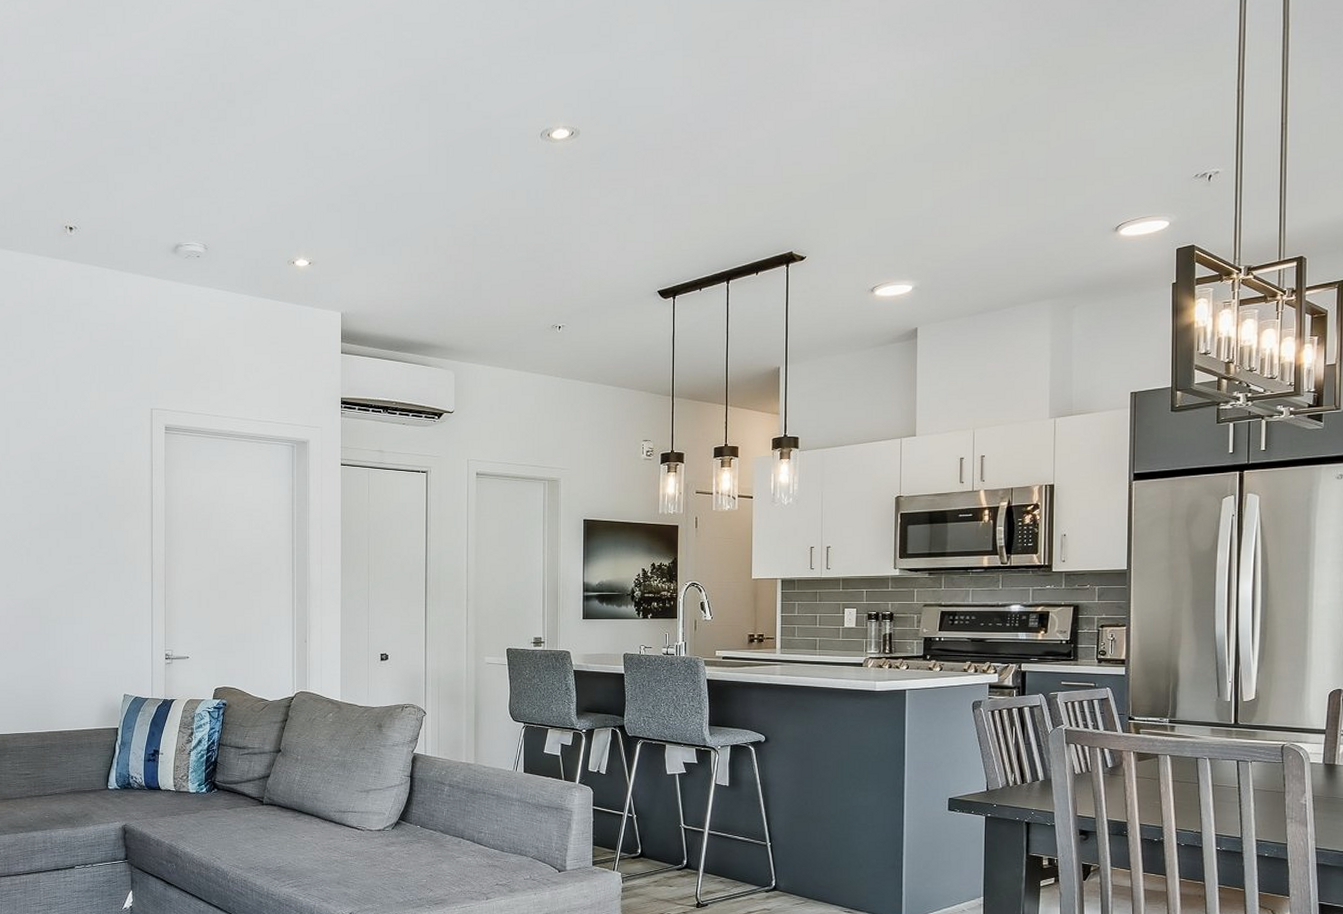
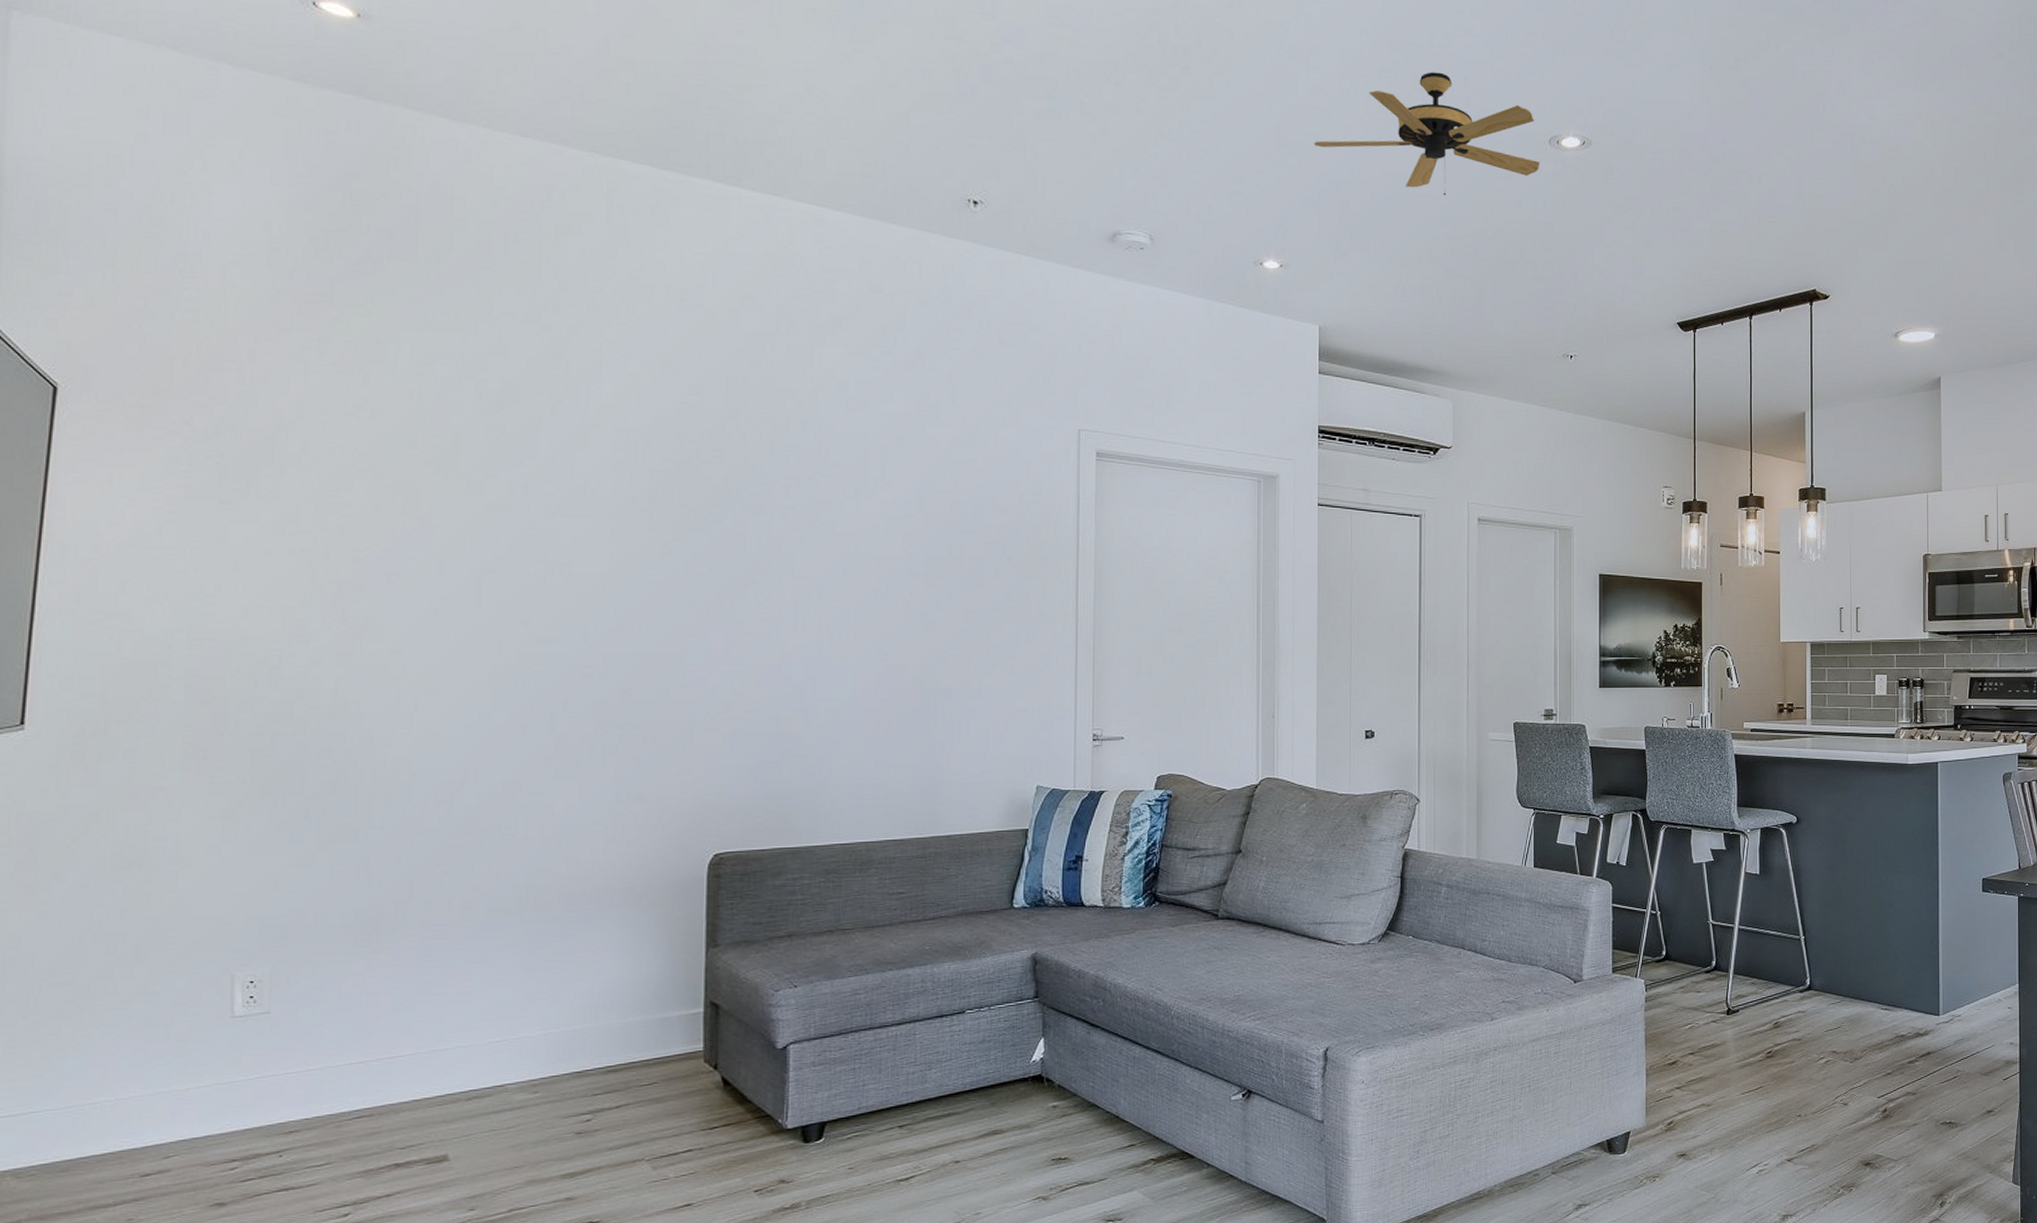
ceiling fan: none [336,82,533,192] -> present [1313,72,1540,196]

